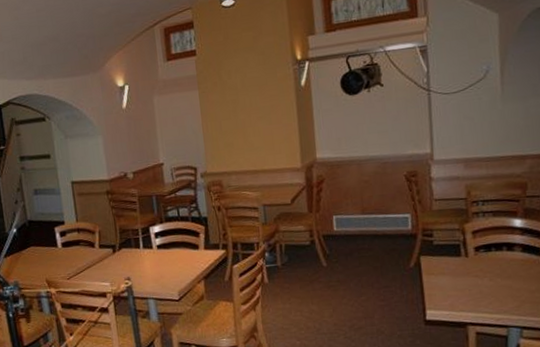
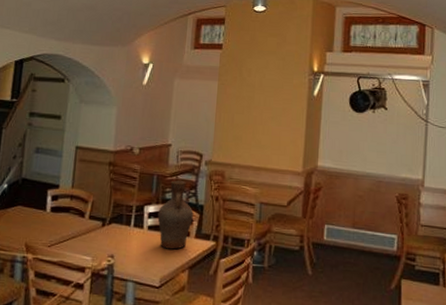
vase: none [163,197,199,264] -> present [157,180,193,250]

